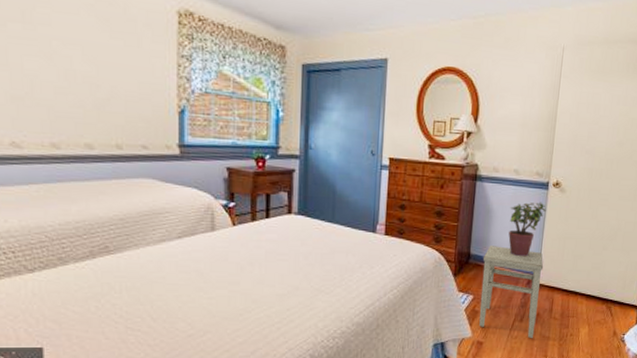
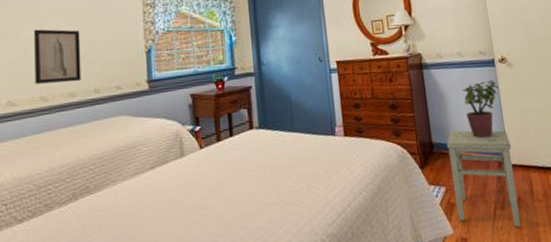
wall art: none [42,61,101,133] -> present [34,29,81,85]

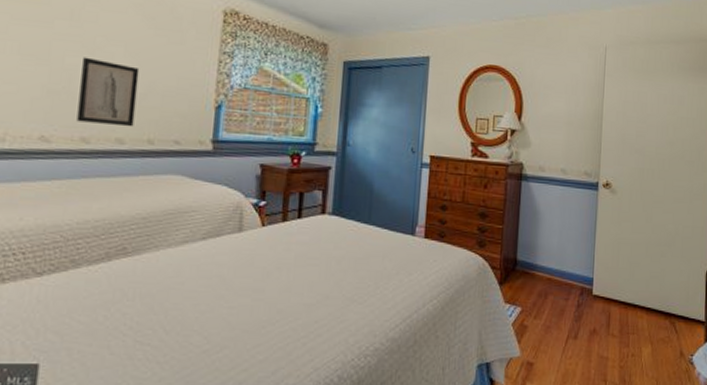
stool: present [446,130,521,227] -> none [528,251,598,358]
potted plant: present [462,79,499,139] -> none [558,203,597,264]

